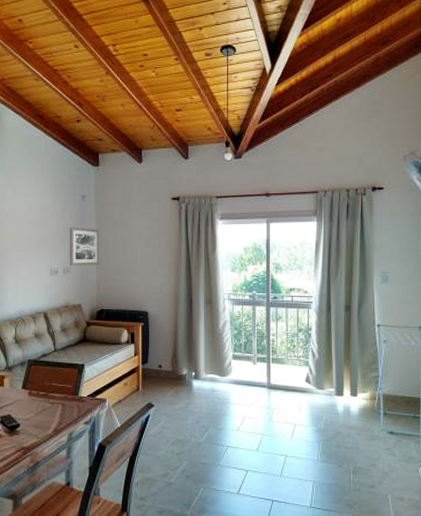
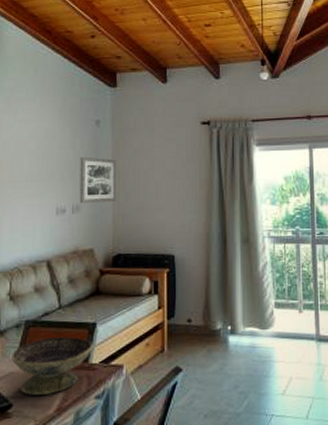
decorative bowl: none [18,374,82,419] -> present [12,337,93,395]

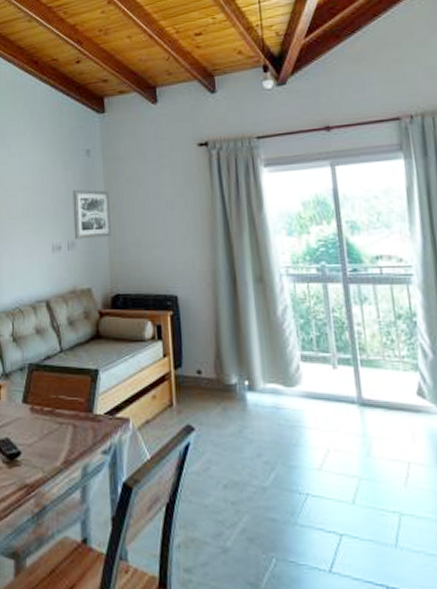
decorative bowl: present [12,337,93,395] -> none [18,383,97,445]

